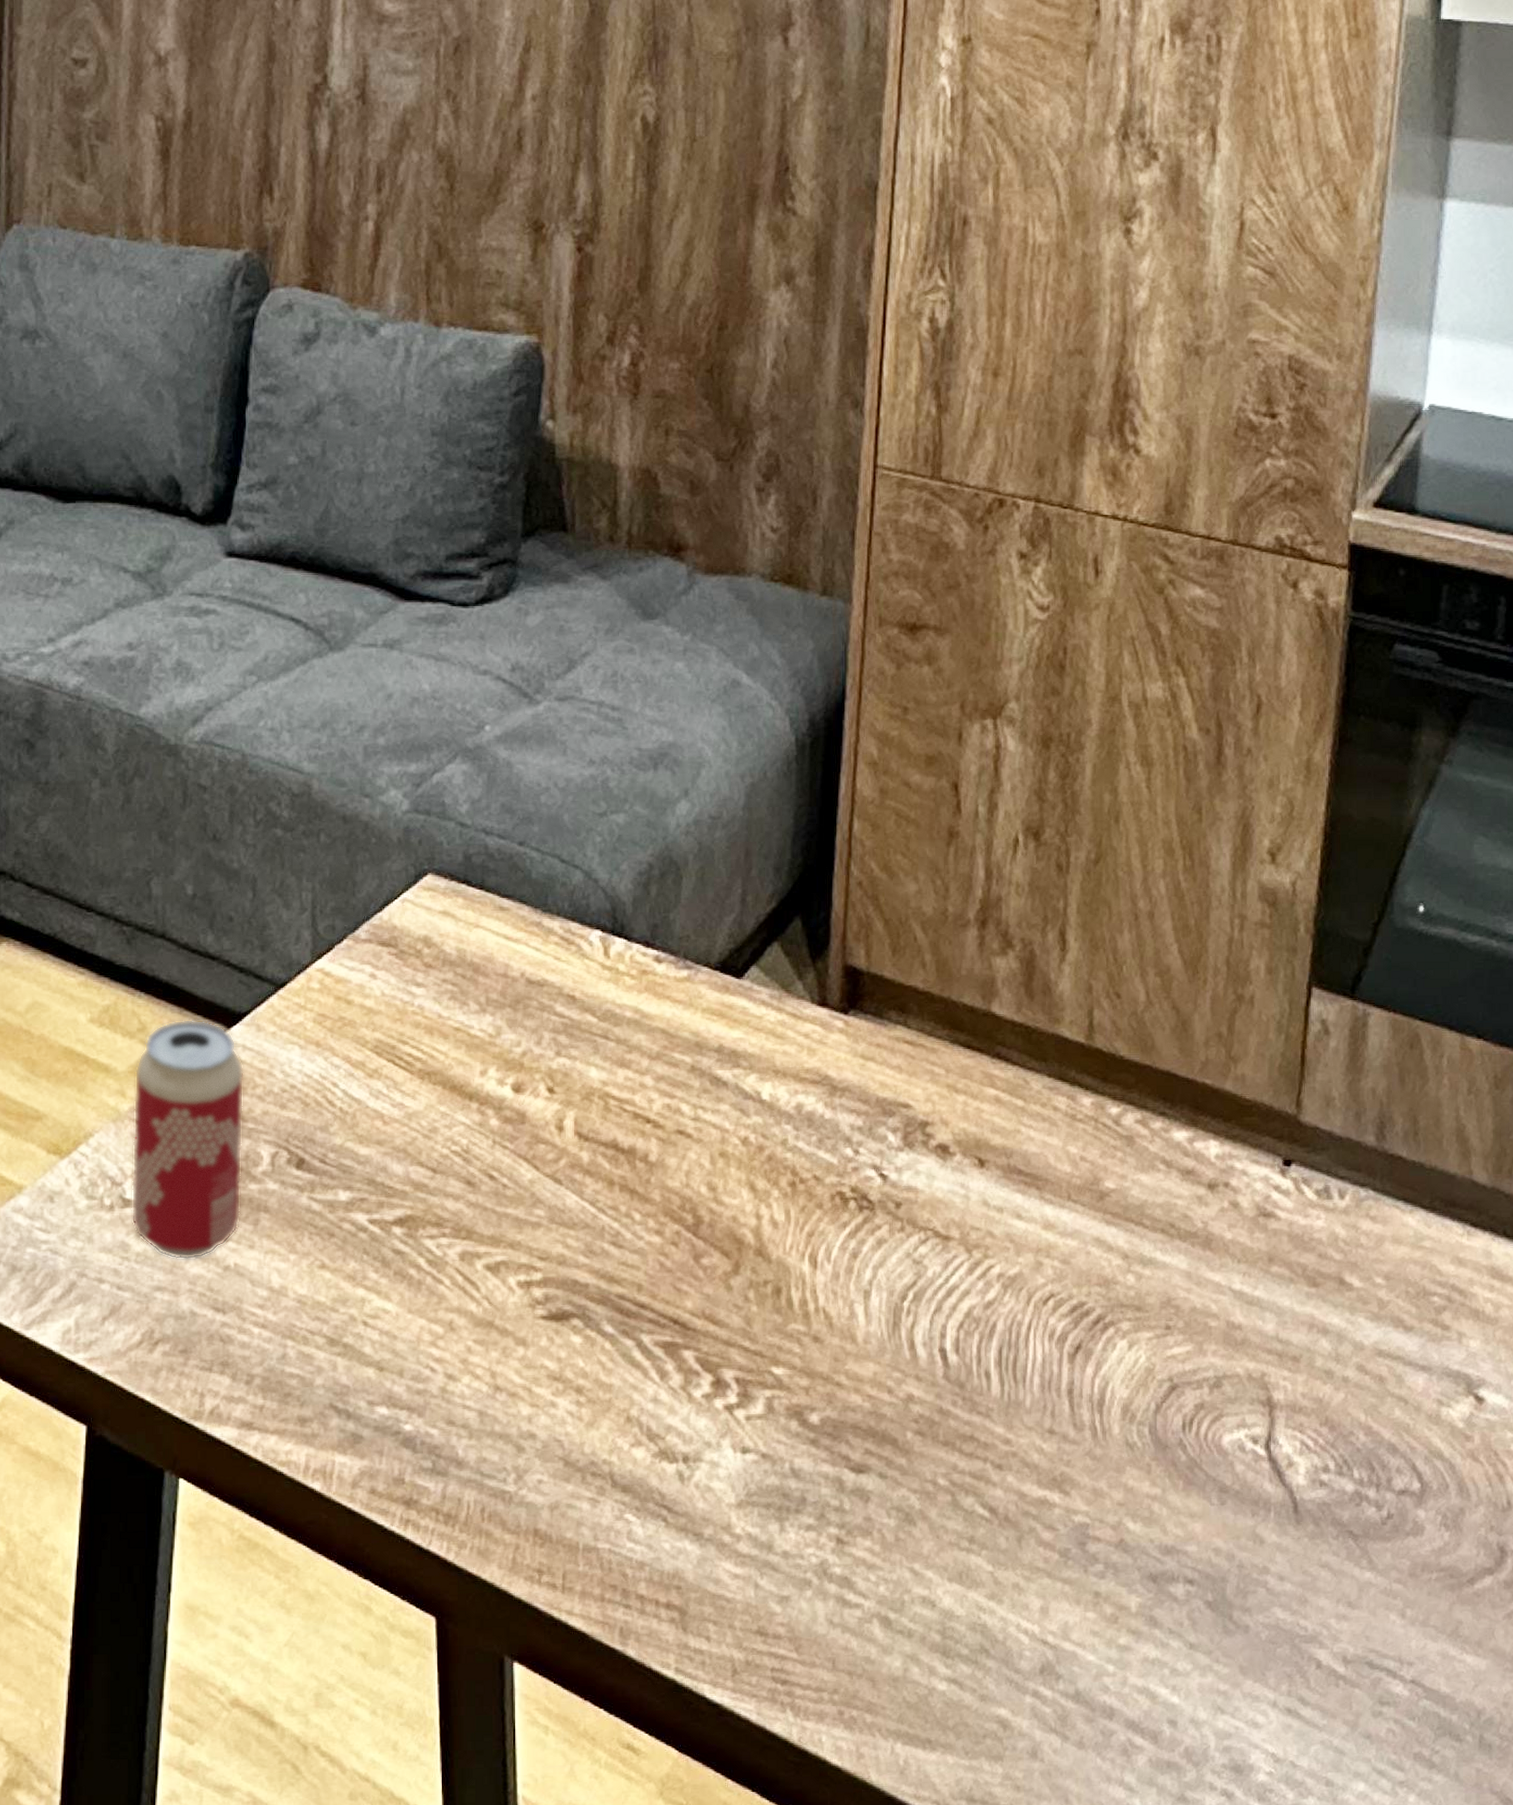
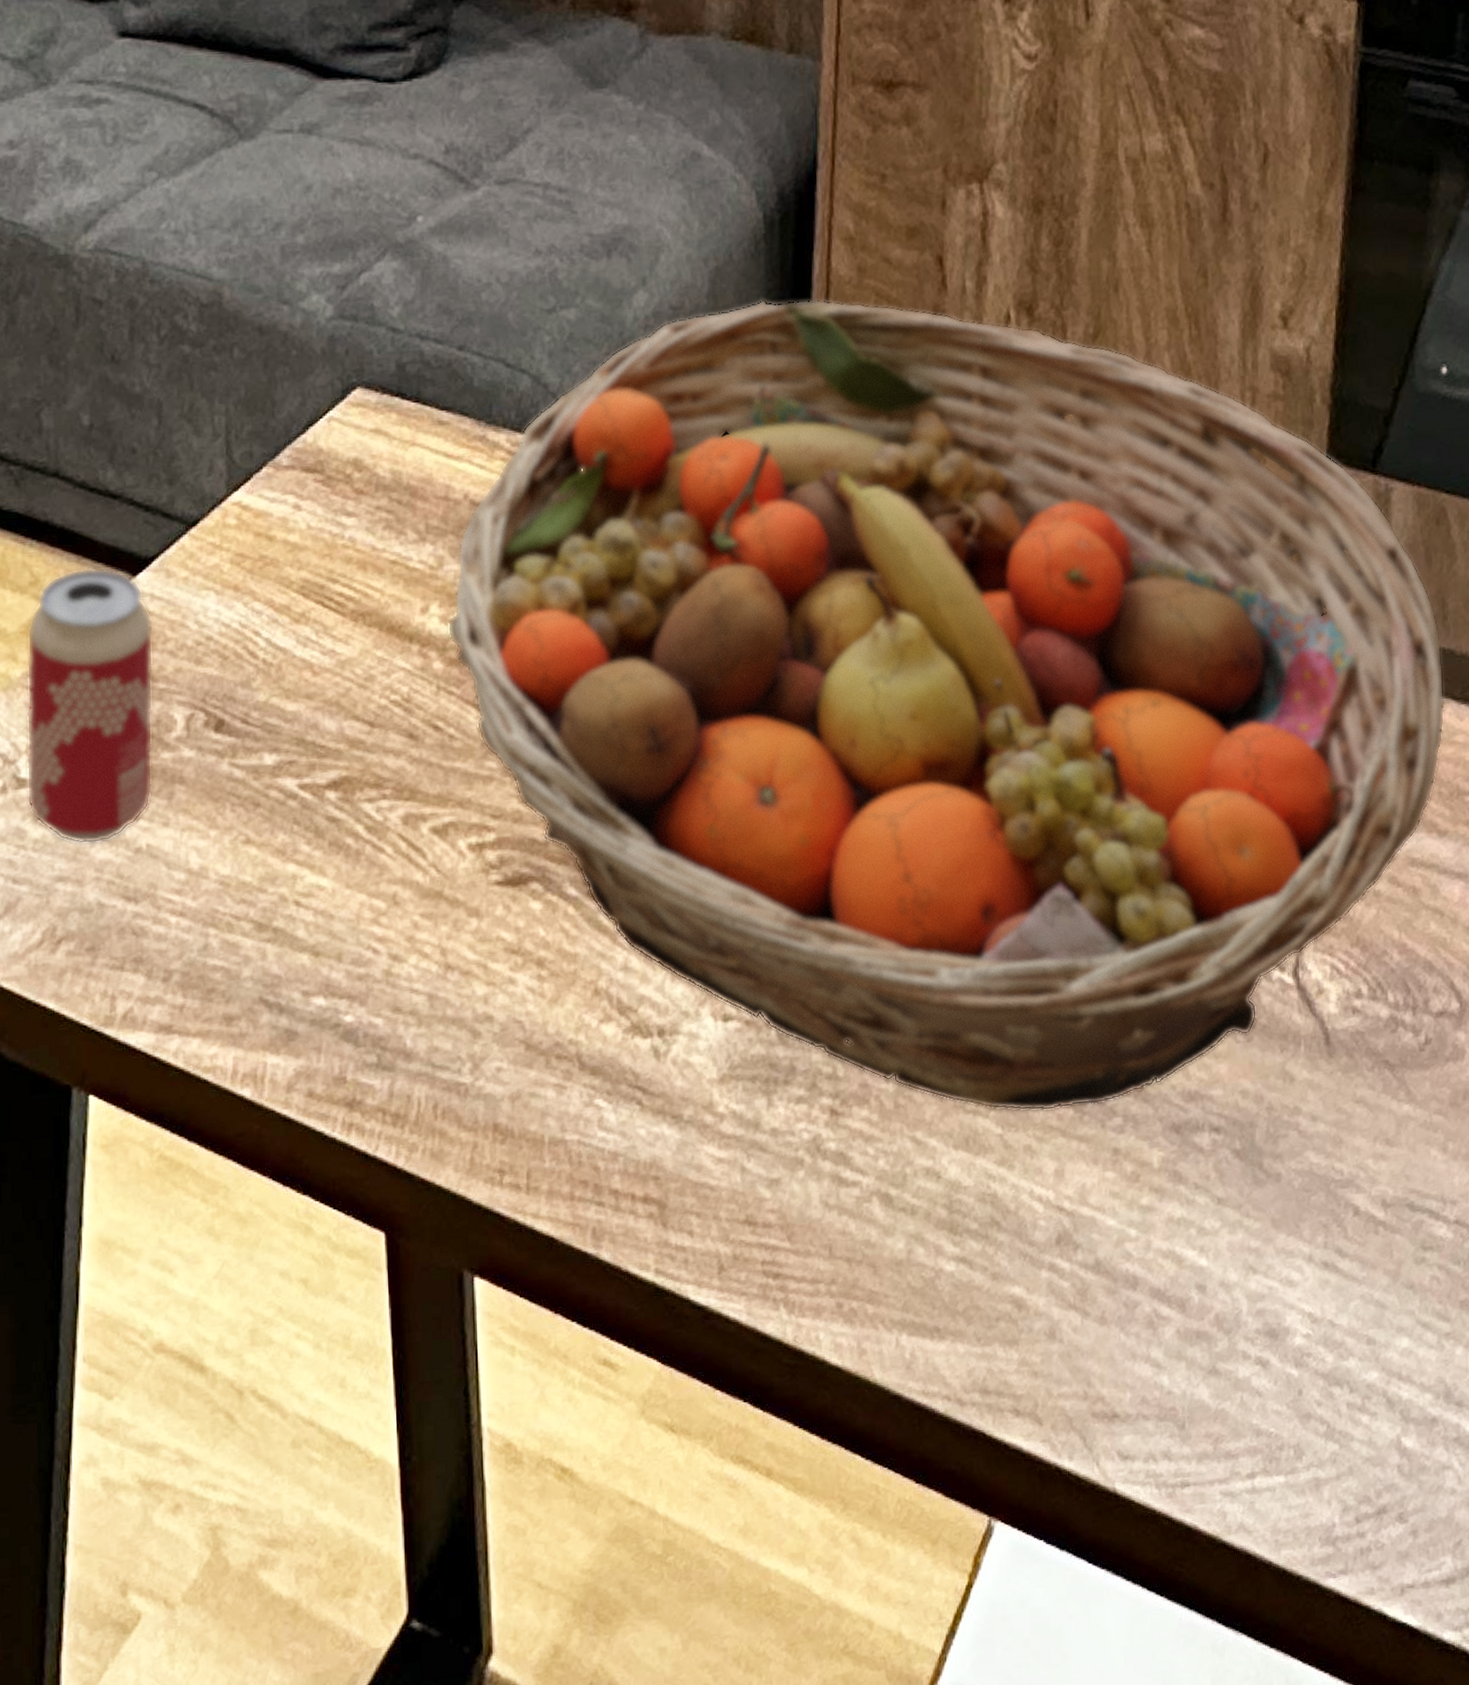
fruit basket: none [503,814,1414,1554] -> present [447,300,1445,1112]

